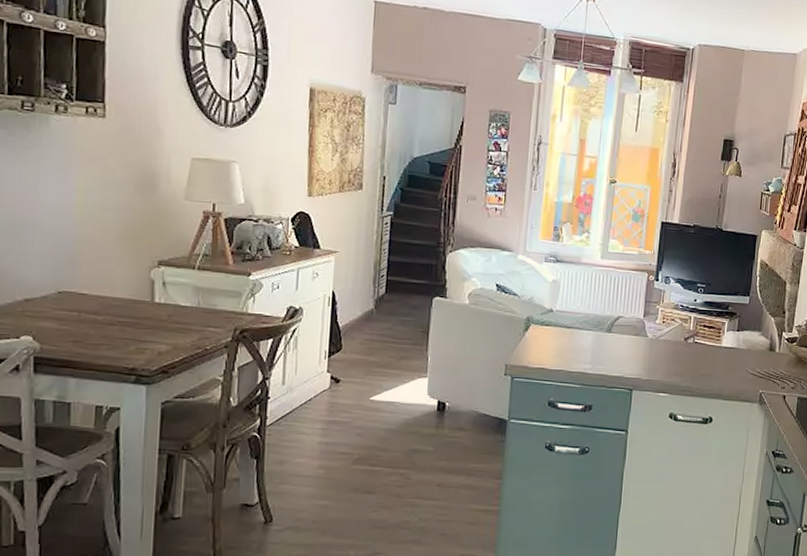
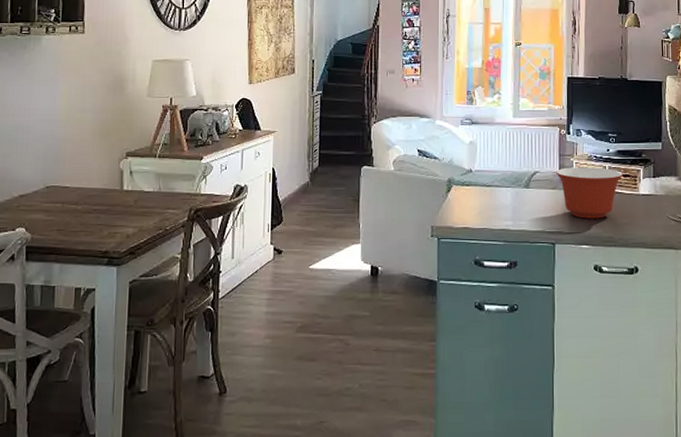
mixing bowl: none [640,314,708,368] -> present [556,167,624,219]

